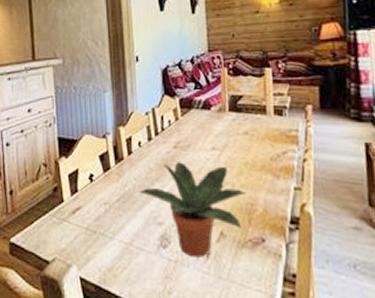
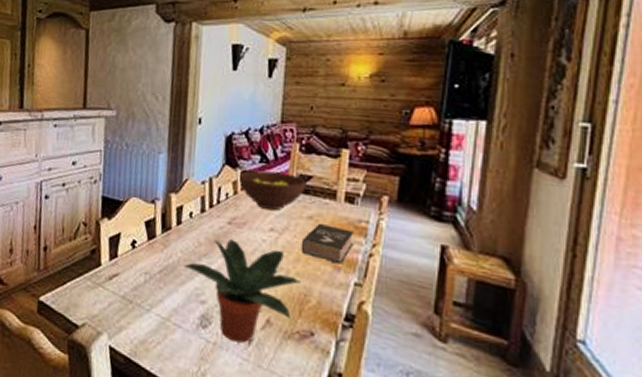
fruit bowl: none [179,96,239,131] -> present [240,170,306,211]
book: none [241,138,287,172] -> present [301,224,353,264]

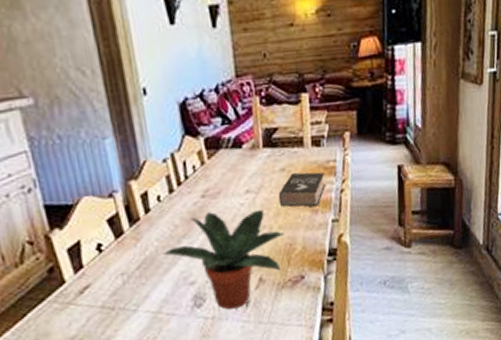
fruit bowl: present [240,170,306,211] -> none [203,130,274,174]

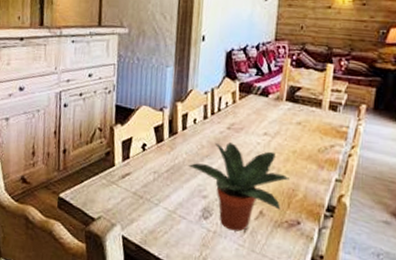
book: present [278,172,325,207] -> none [290,129,336,163]

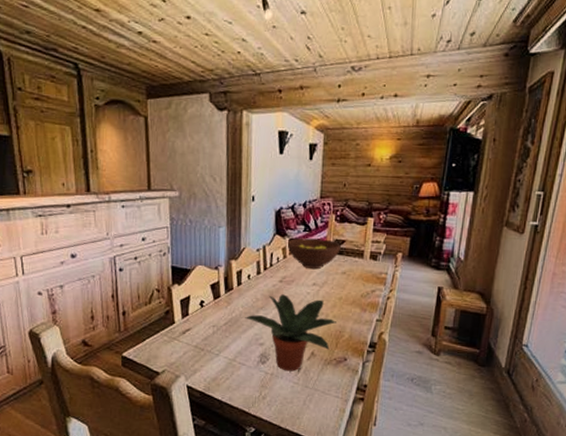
fruit bowl: none [238,82,296,118] -> present [288,238,341,270]

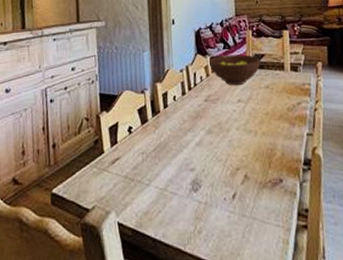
potted plant: present [245,294,336,372] -> none [173,114,266,199]

